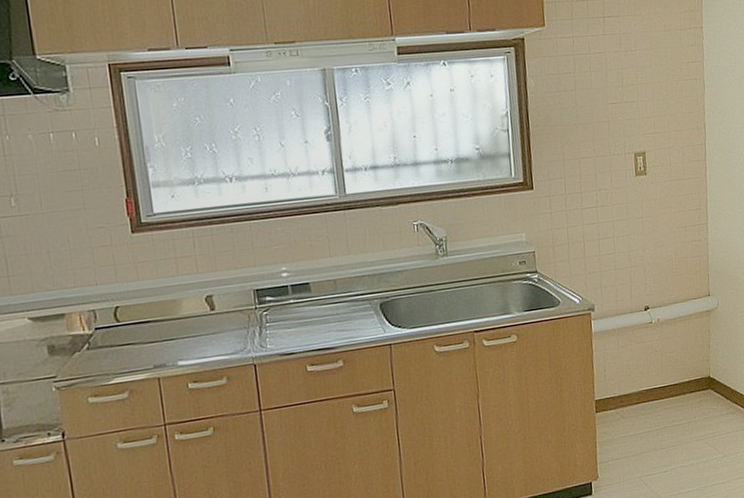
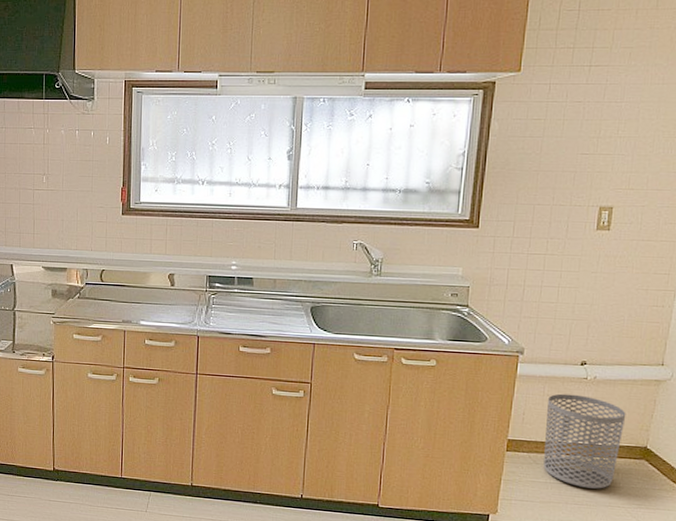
waste bin: none [623,339,690,431] -> present [543,393,626,489]

